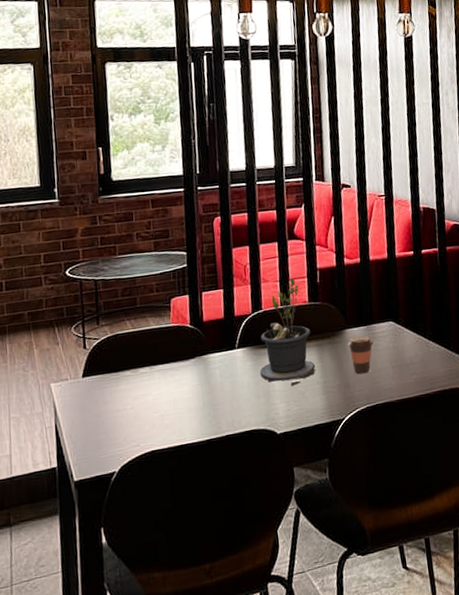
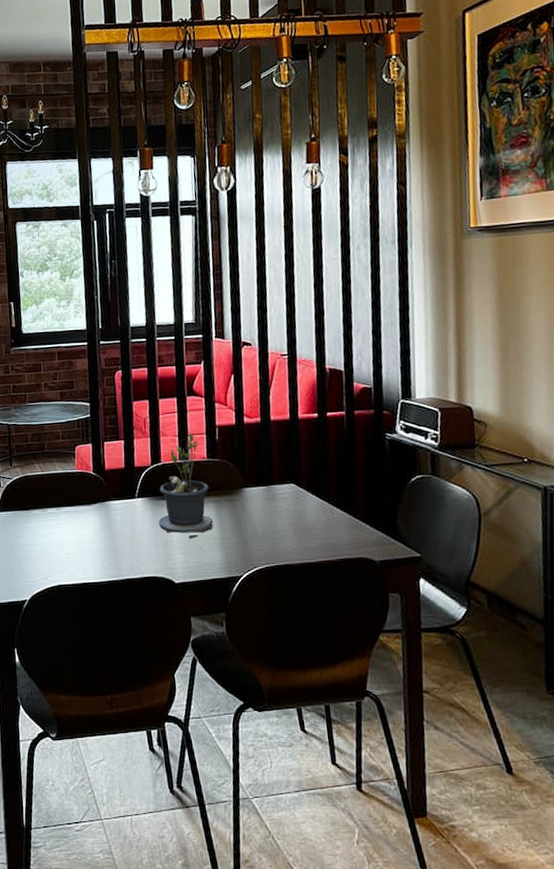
coffee cup: present [348,336,373,374] -> none [246,496,273,534]

